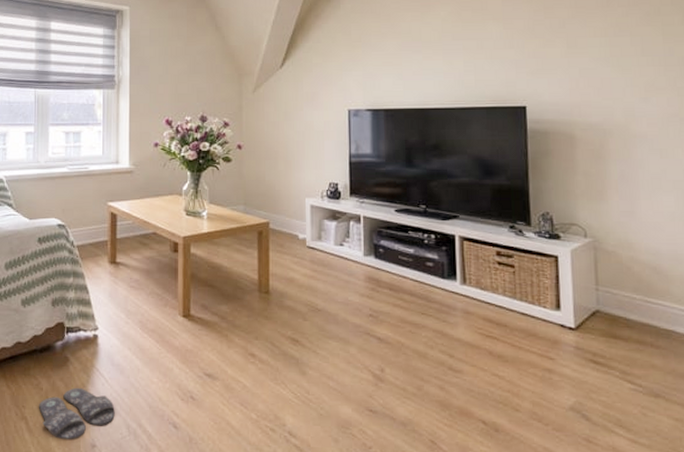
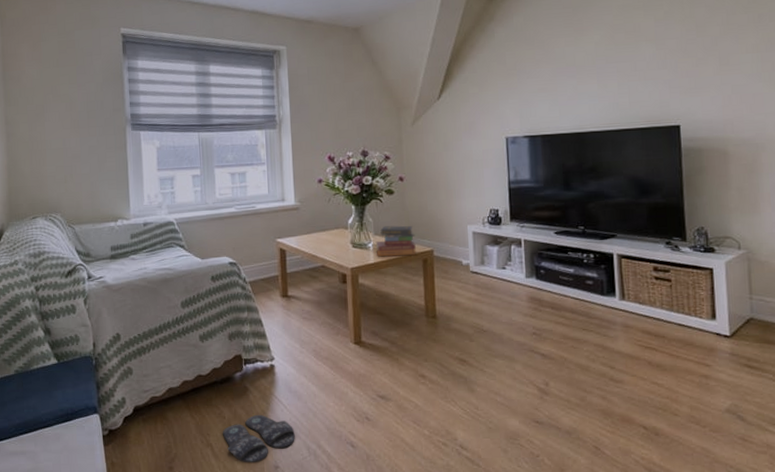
books: none [210,195,251,227] -> present [375,225,416,257]

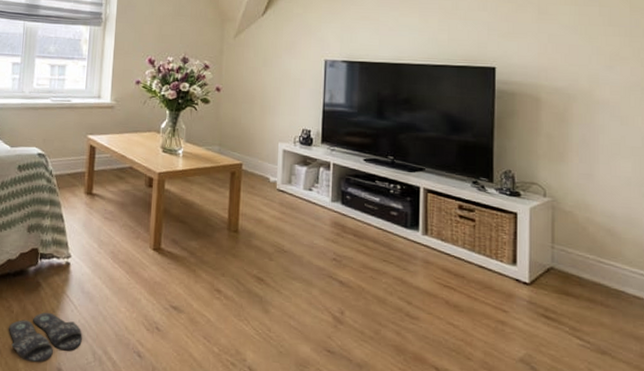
books: present [375,225,416,257] -> none [185,134,226,167]

